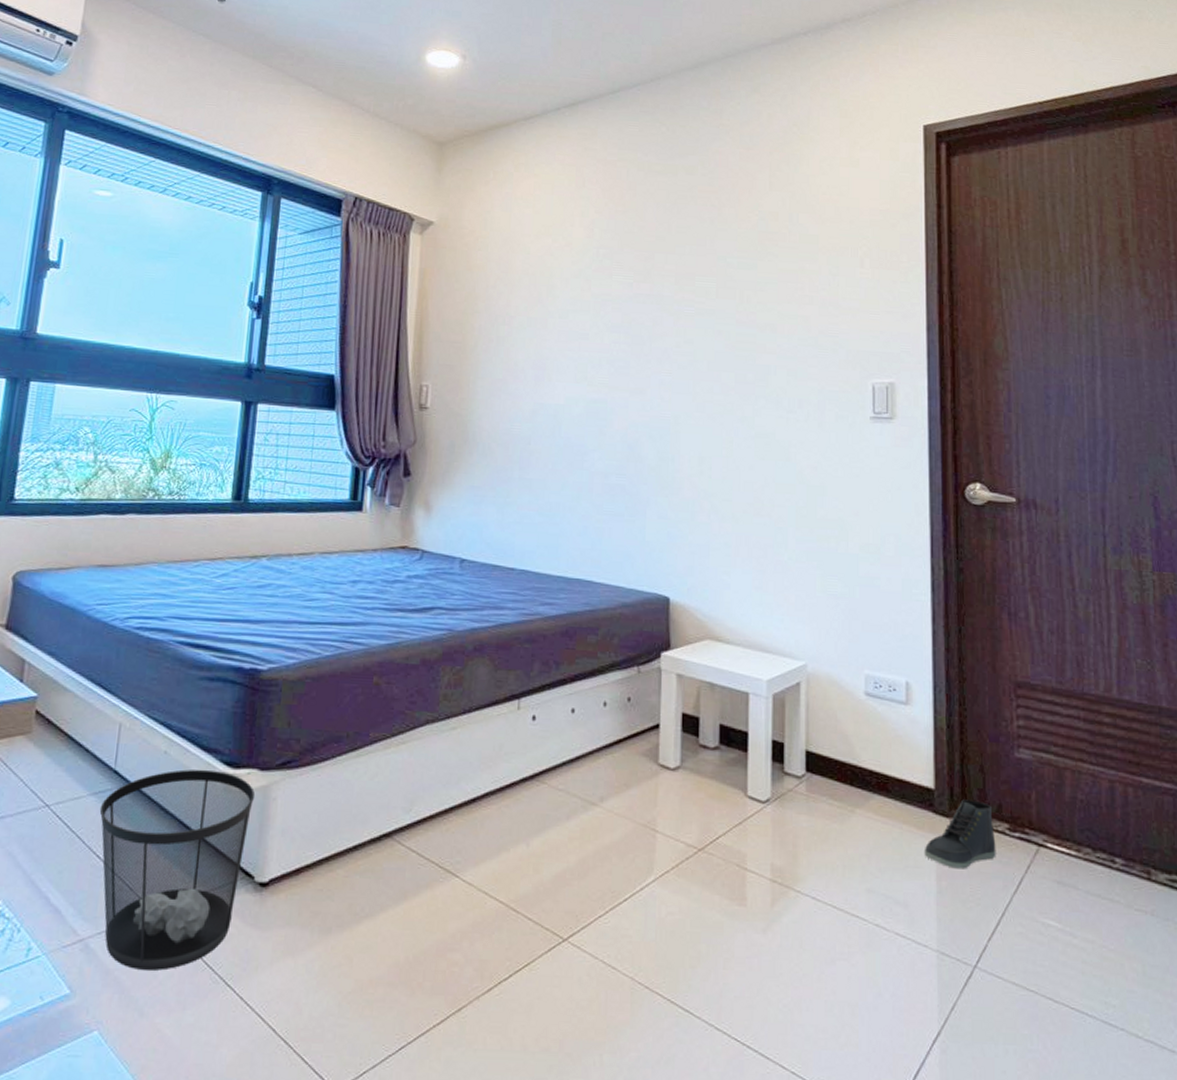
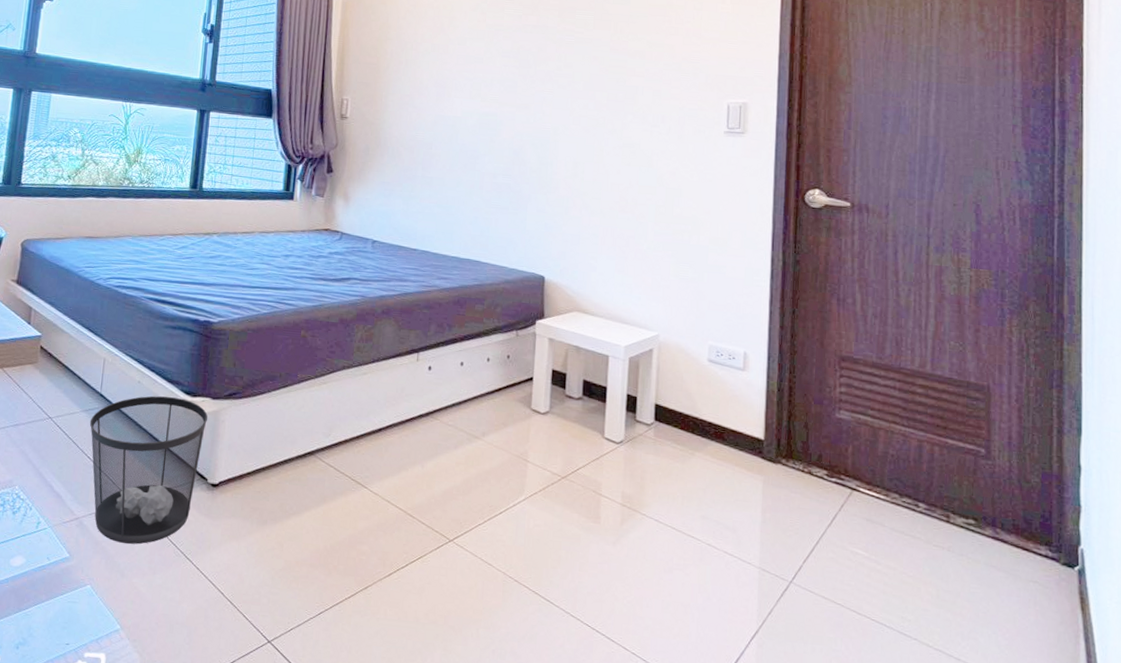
sneaker: present [924,799,996,869] -> none [752,449,815,505]

